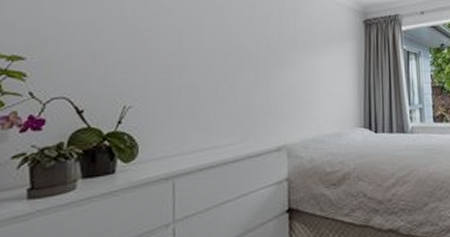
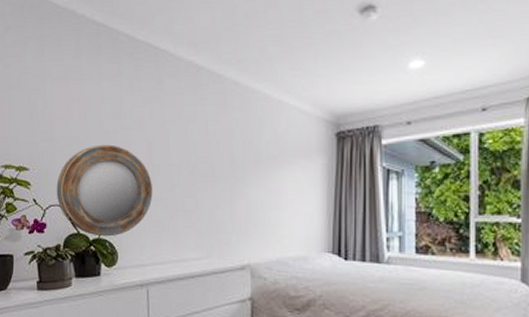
home mirror: none [61,31,183,130] -> present [56,144,153,237]

